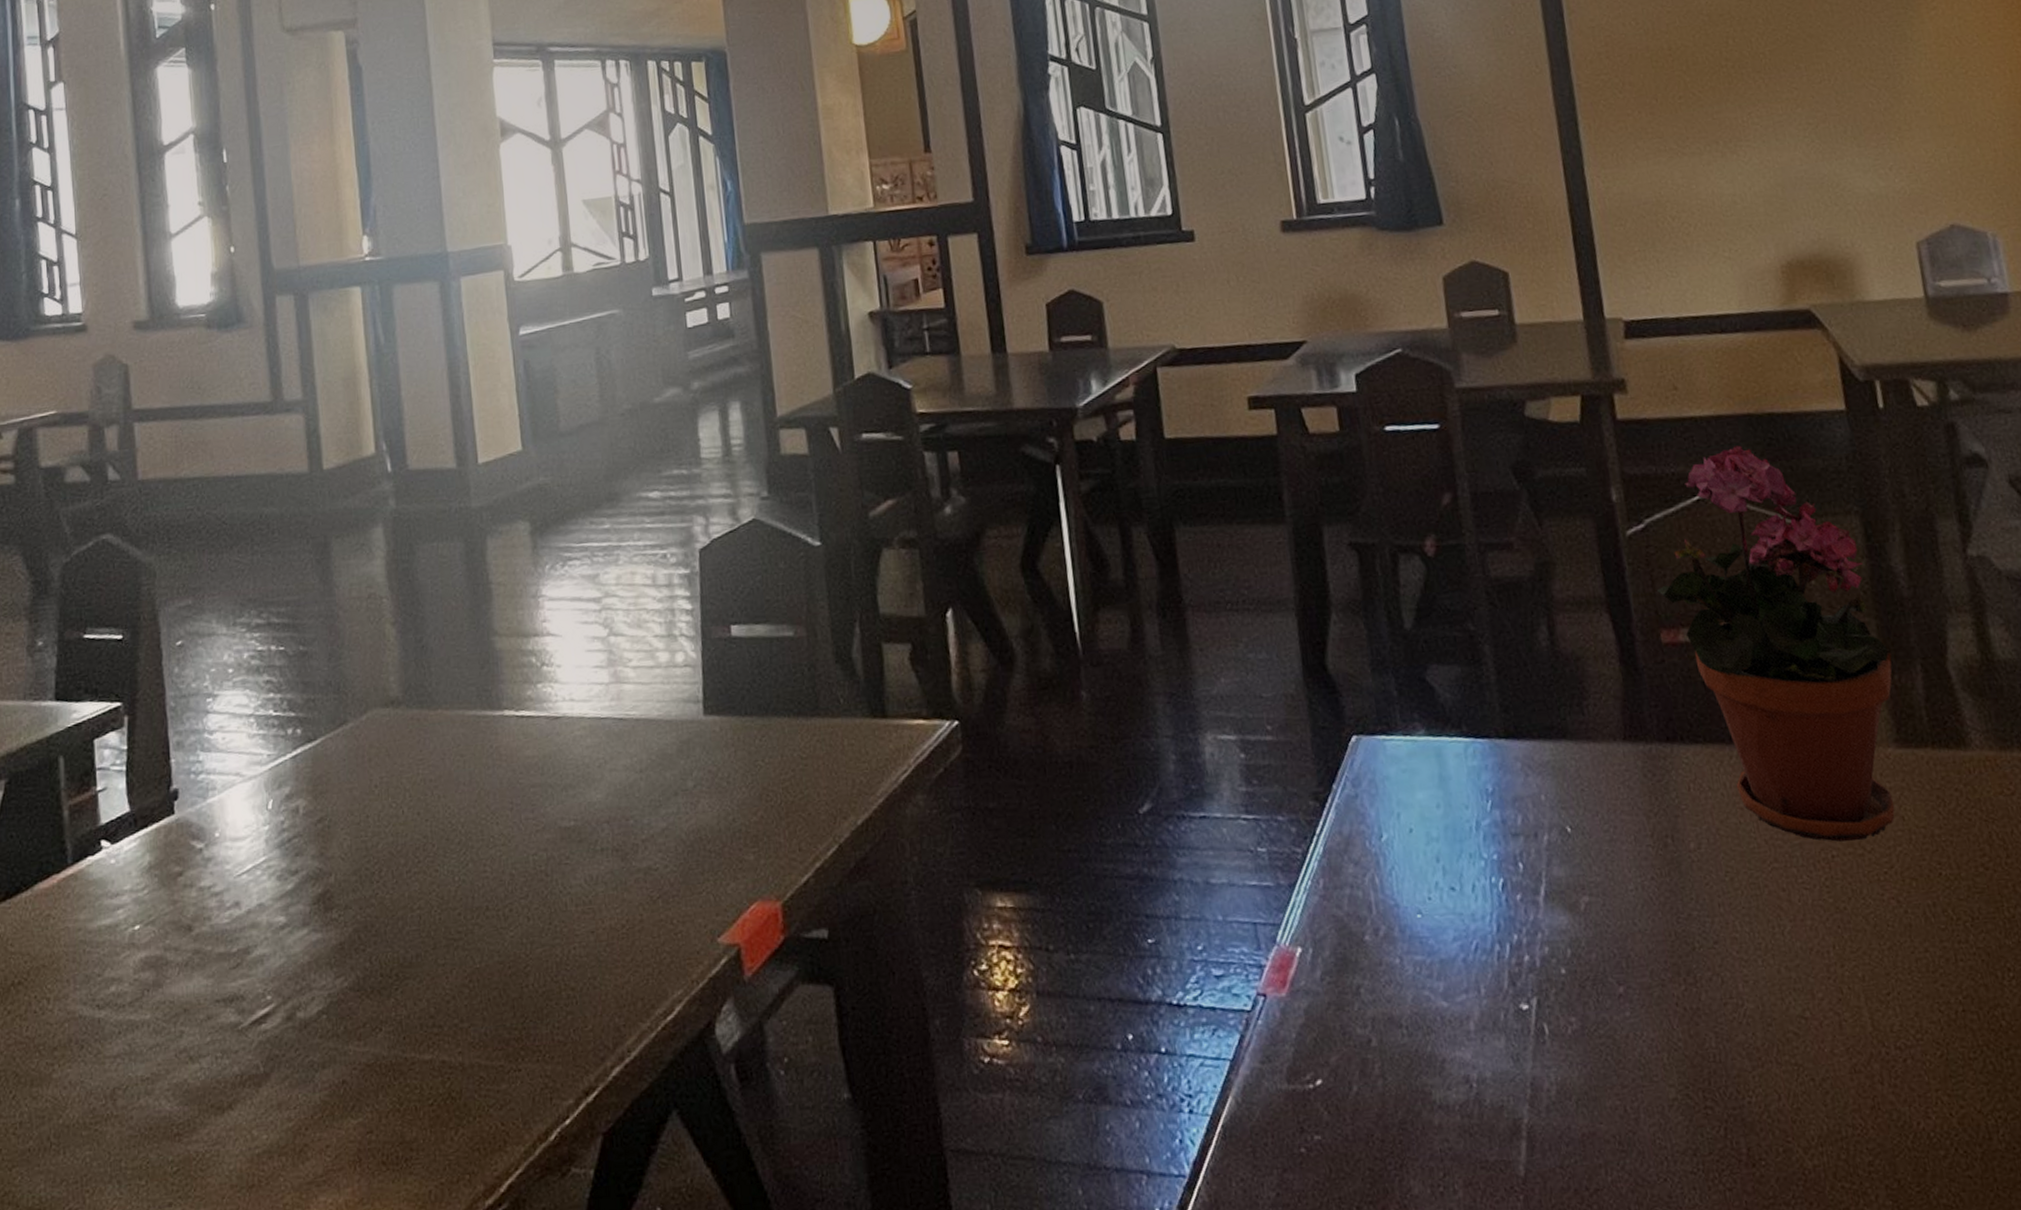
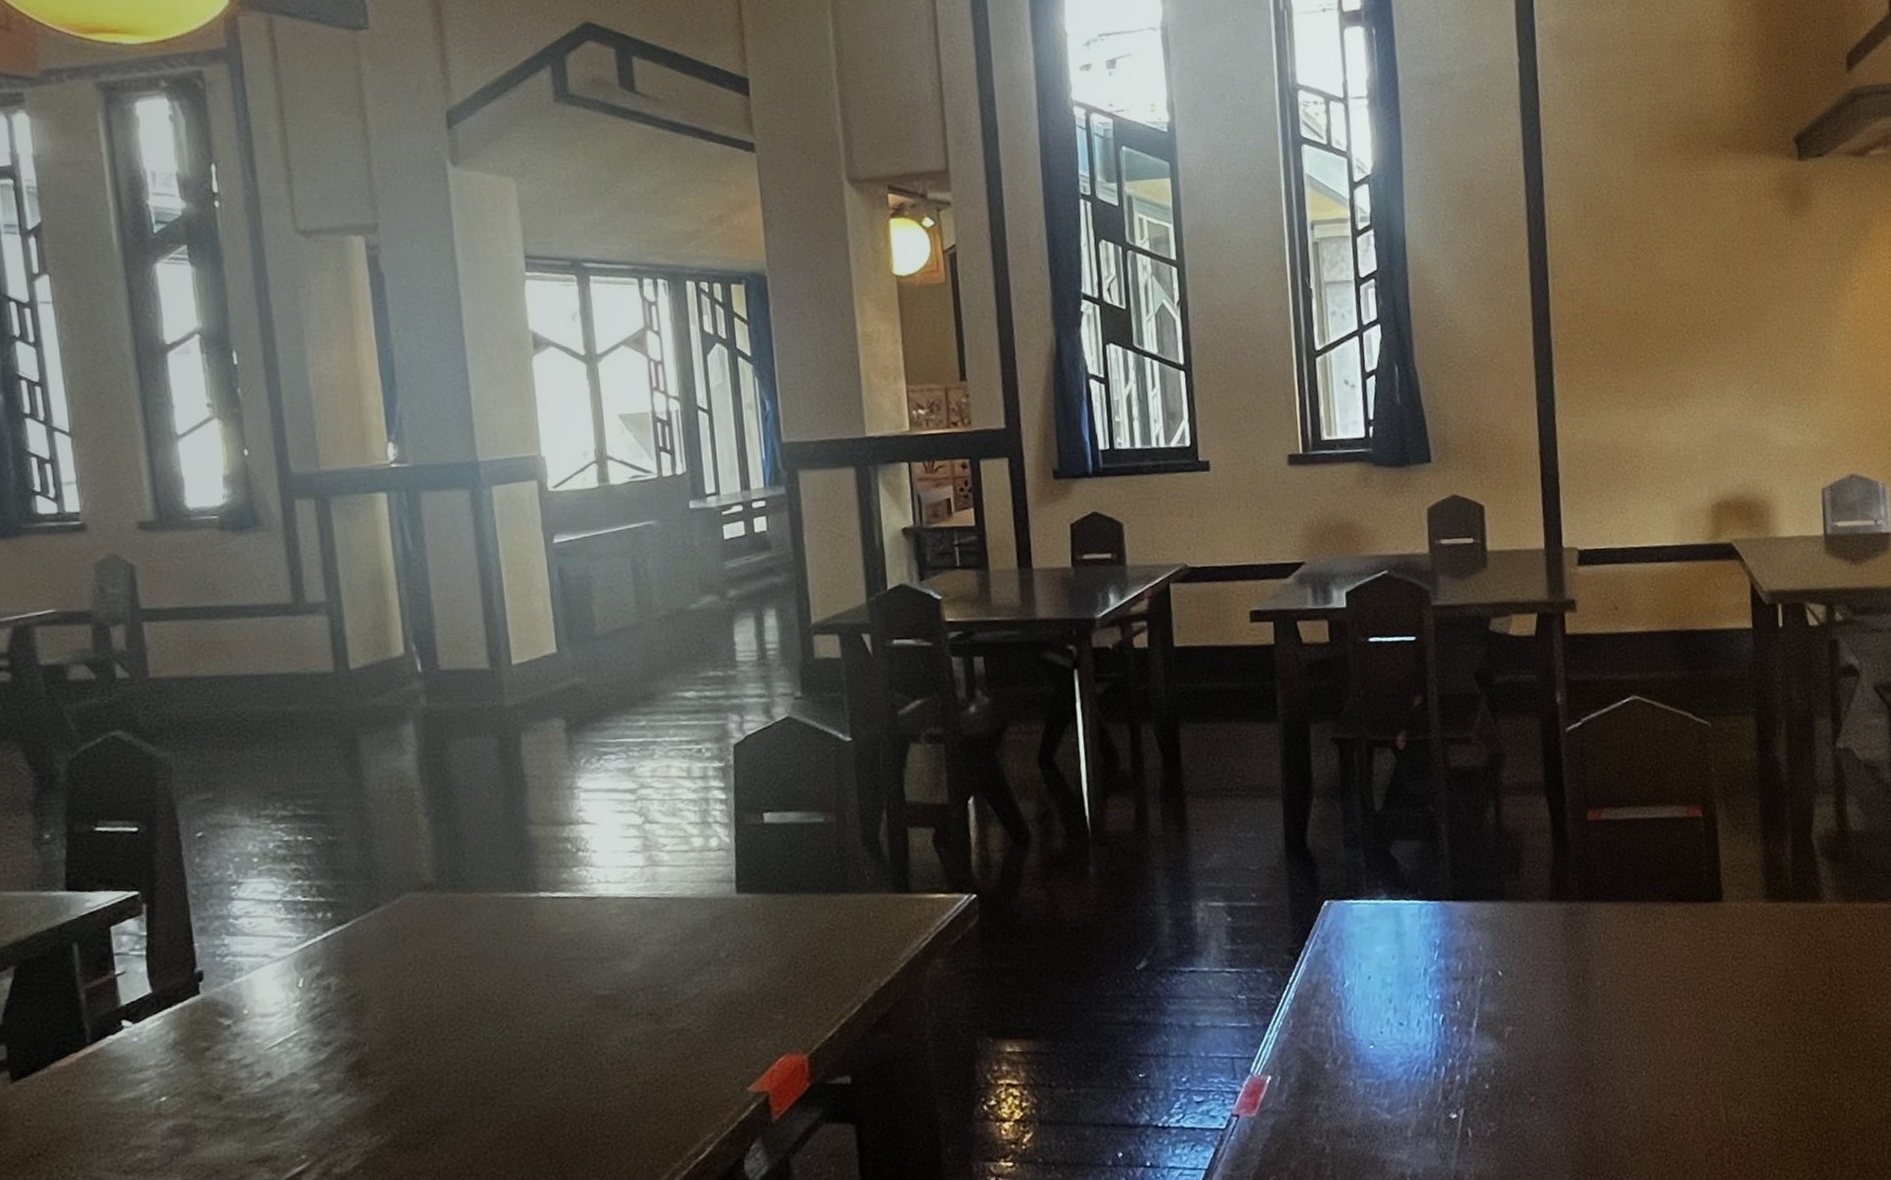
potted plant: present [1656,445,1895,842] -> none [1586,657,1769,977]

